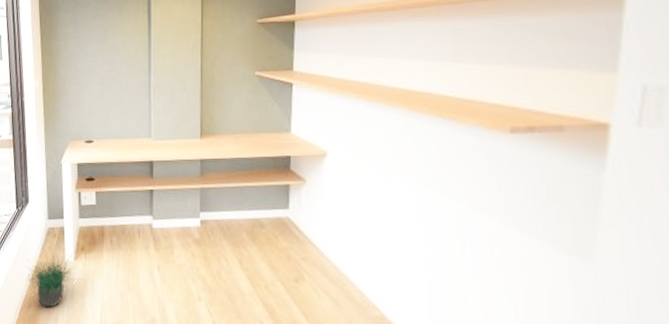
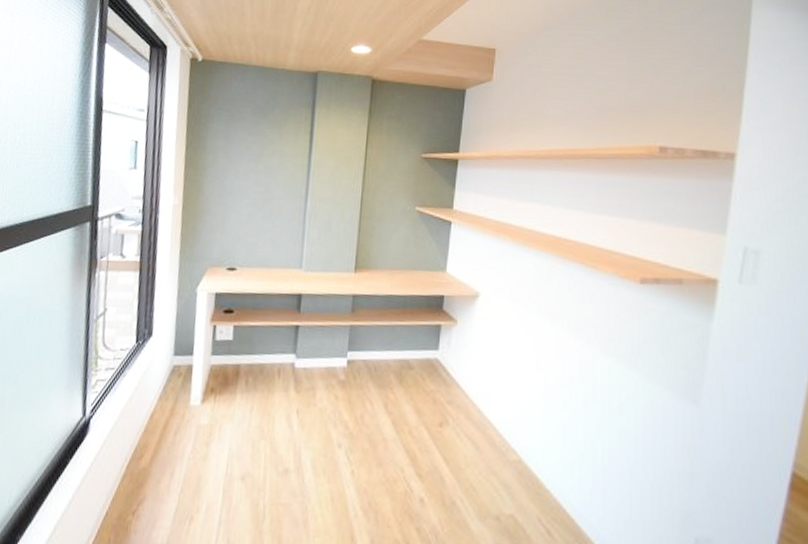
potted plant: present [26,253,75,308] -> none [140,395,201,459]

